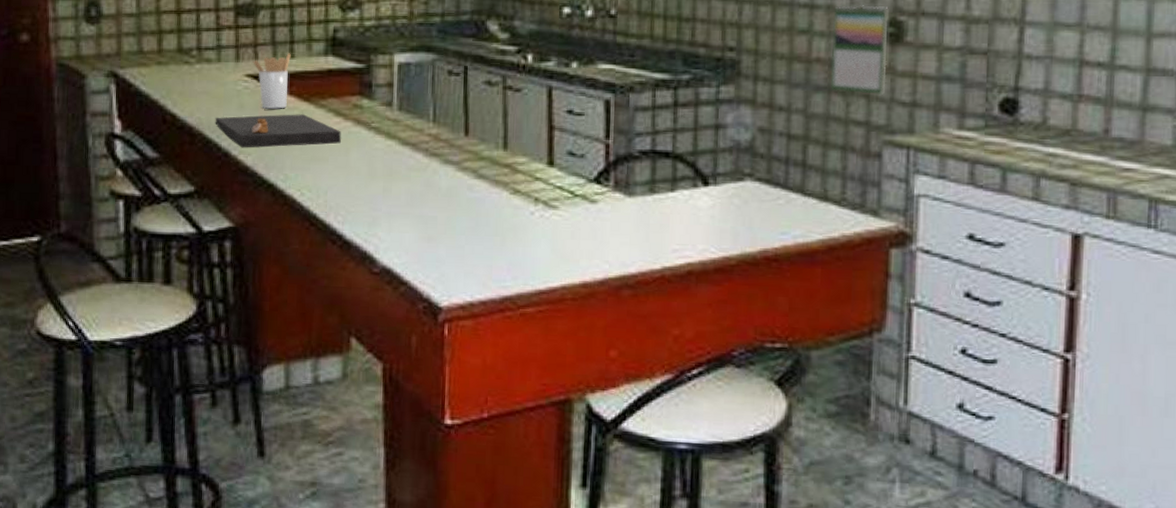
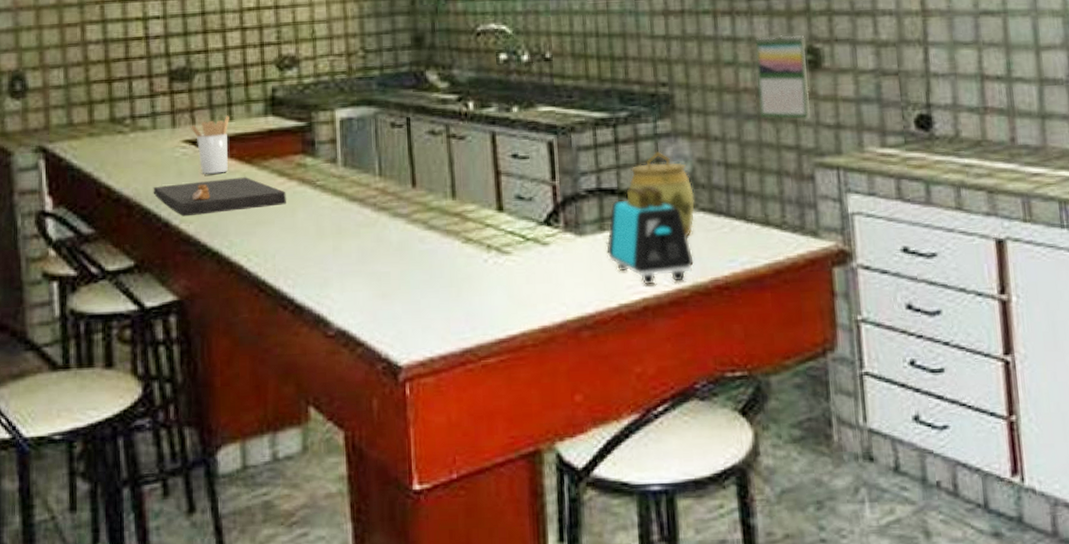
toaster: none [655,152,744,249] -> present [606,186,694,284]
jar: none [683,117,752,206] -> present [628,151,695,237]

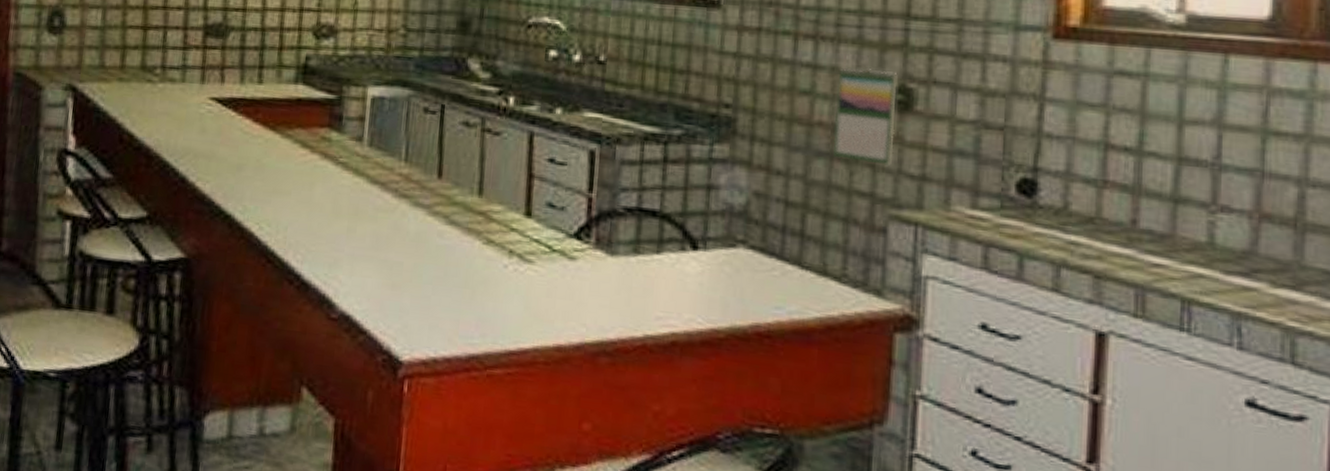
cutting board: present [153,177,286,217] -> none [174,140,307,178]
utensil holder: present [190,115,229,175] -> none [218,78,259,136]
toaster: present [606,186,694,284] -> none [638,211,735,321]
jar: present [628,151,695,237] -> none [672,177,745,274]

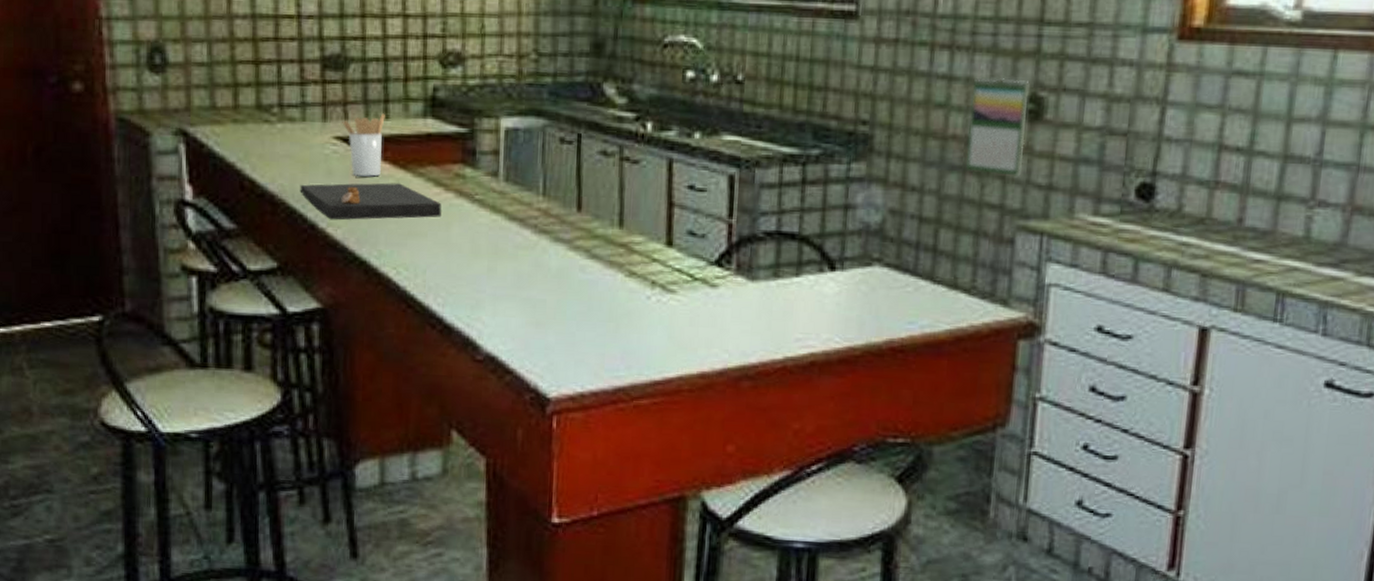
cutting board: none [174,140,307,178] -> present [300,183,442,220]
utensil holder: none [218,78,259,136] -> present [342,113,385,177]

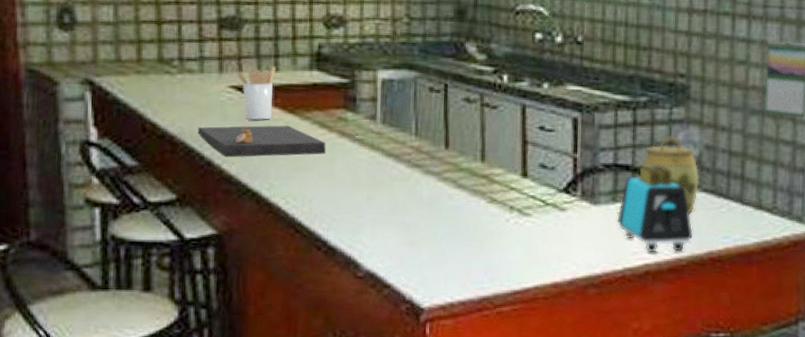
toaster: none [778,233,871,339] -> present [617,165,693,252]
jar: none [810,197,881,293] -> present [642,135,699,213]

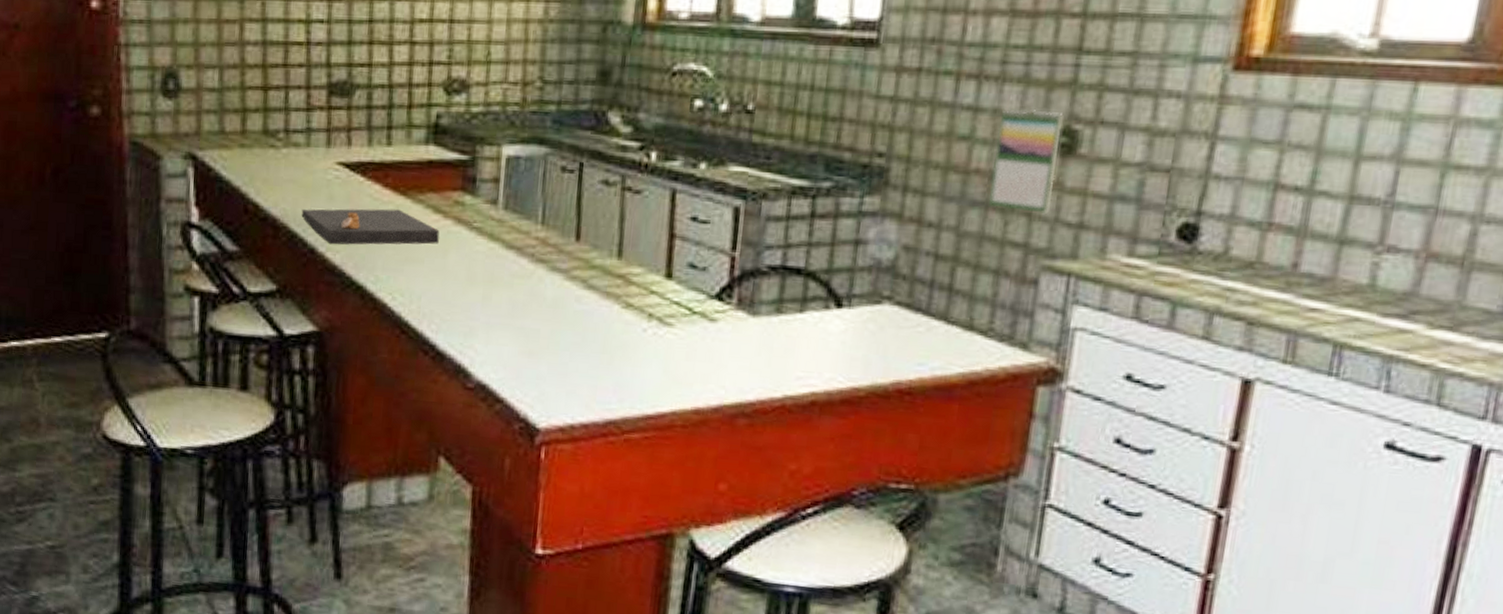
utensil holder: present [236,66,276,121] -> none [345,140,388,203]
toaster: present [617,165,693,252] -> none [780,269,878,379]
jar: present [642,135,699,213] -> none [817,231,893,332]

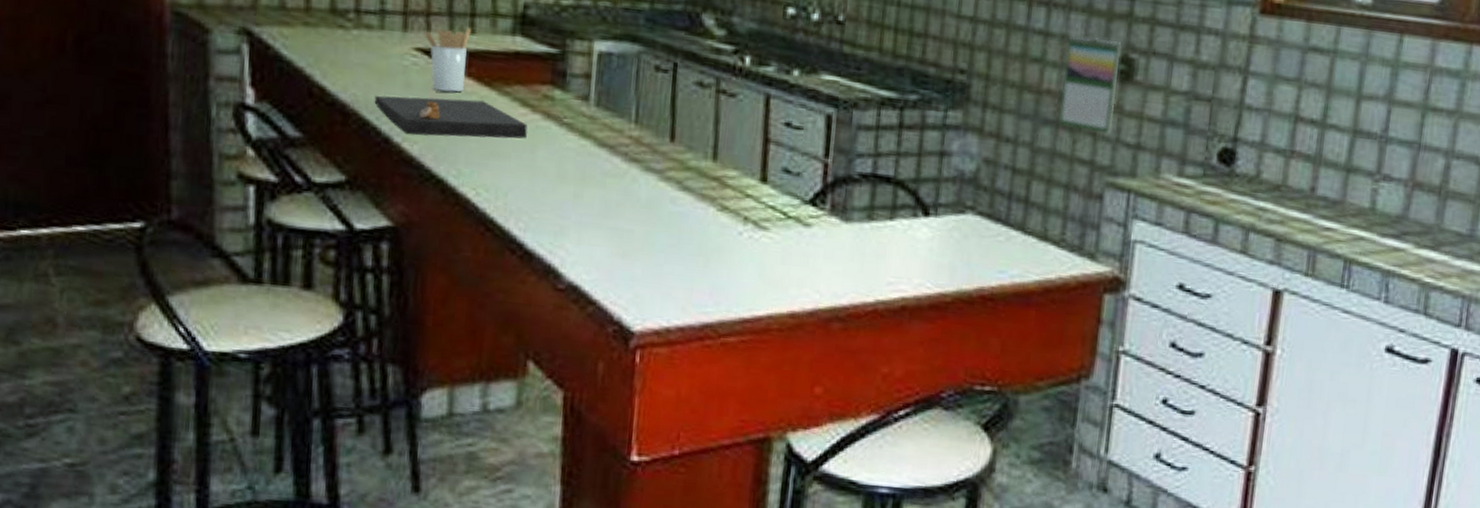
utensil holder: none [345,140,388,203] -> present [424,27,471,93]

